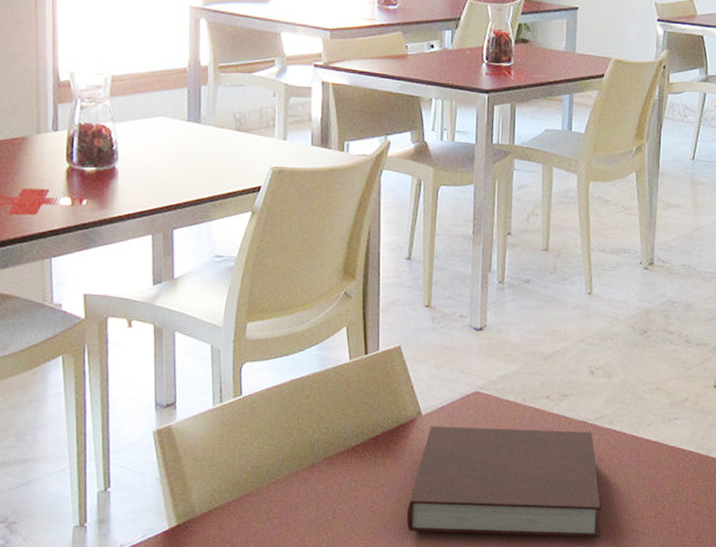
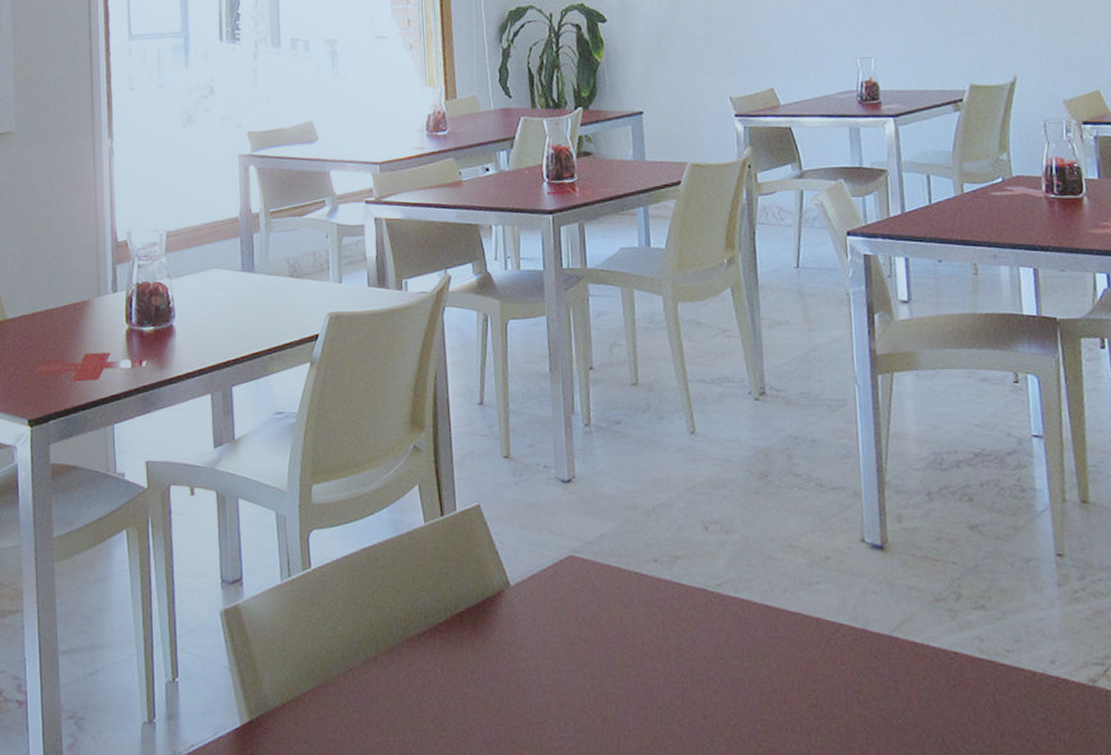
notebook: present [406,426,601,537] -> none [502,598,740,737]

